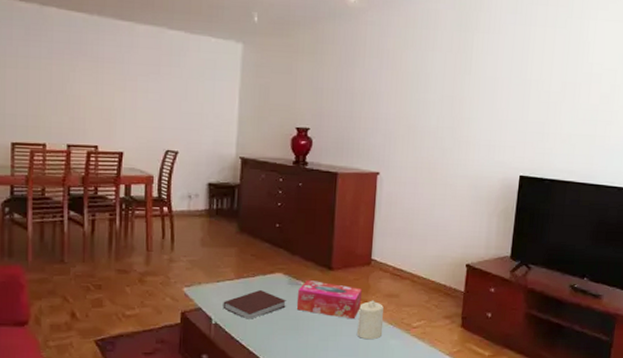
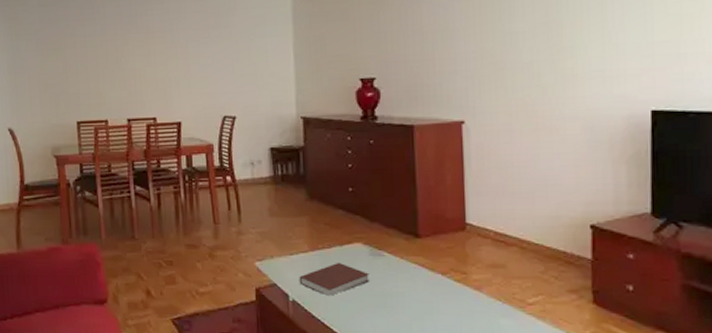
tissue box: present [296,279,362,318] -> none [381,249,459,294]
candle: present [357,300,384,340] -> none [457,272,490,319]

